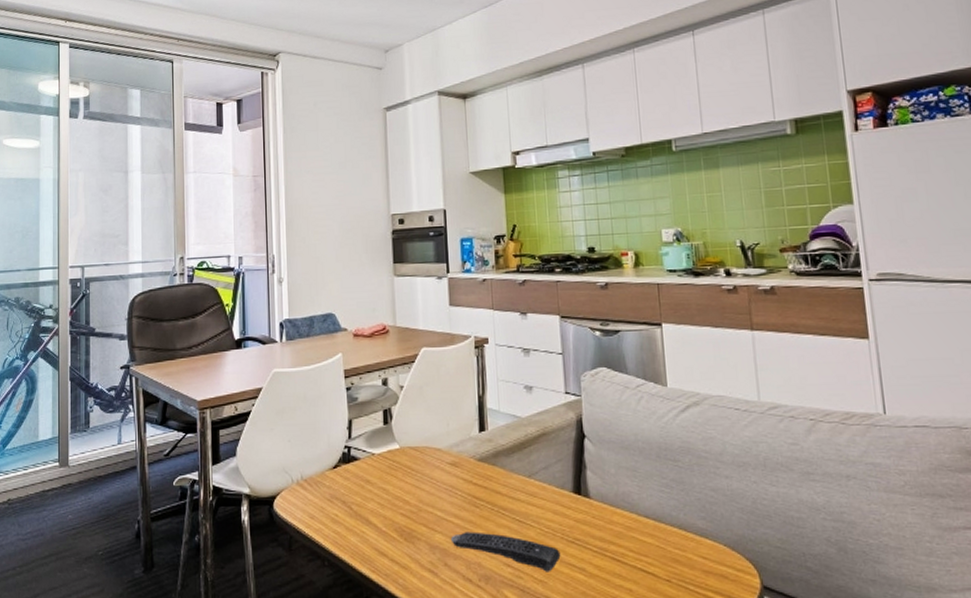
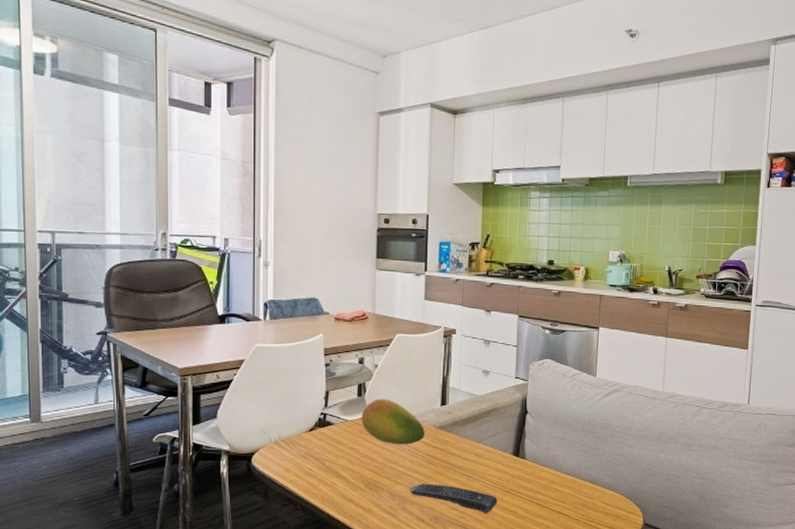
fruit: none [389,426,464,483] -> present [361,399,425,445]

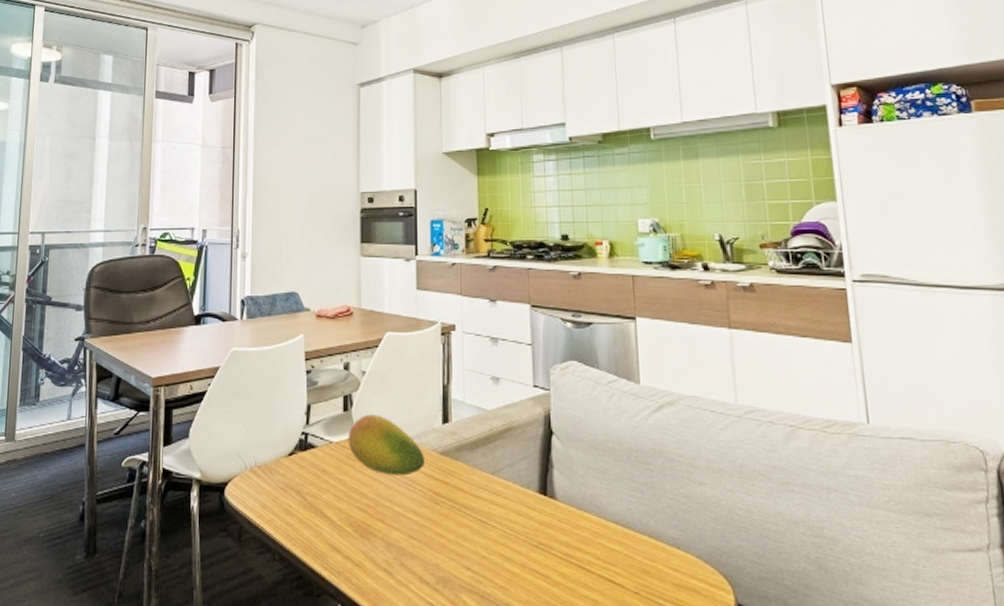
remote control: present [410,483,498,514] -> none [409,530,524,578]

